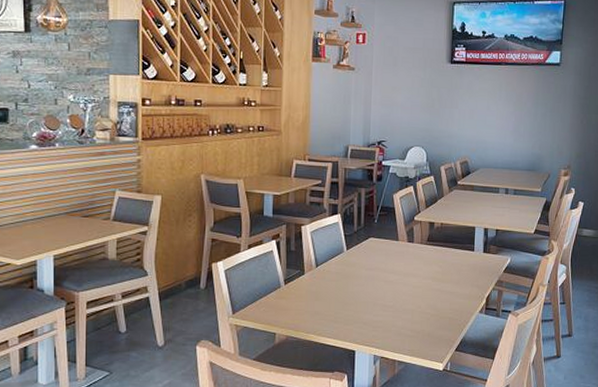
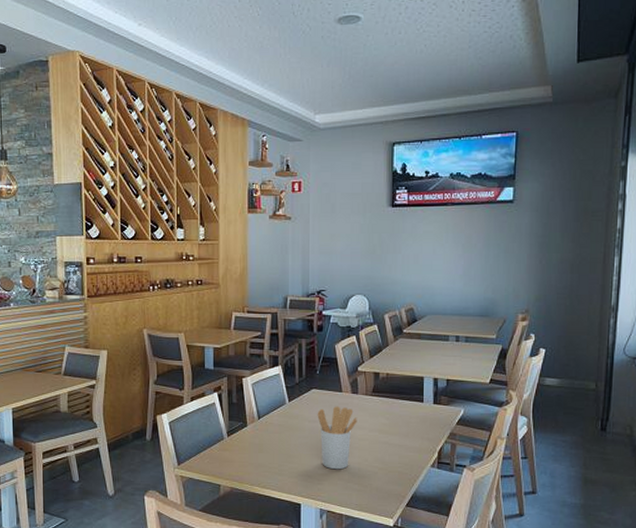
utensil holder: none [374,254,412,317] -> present [317,406,357,470]

